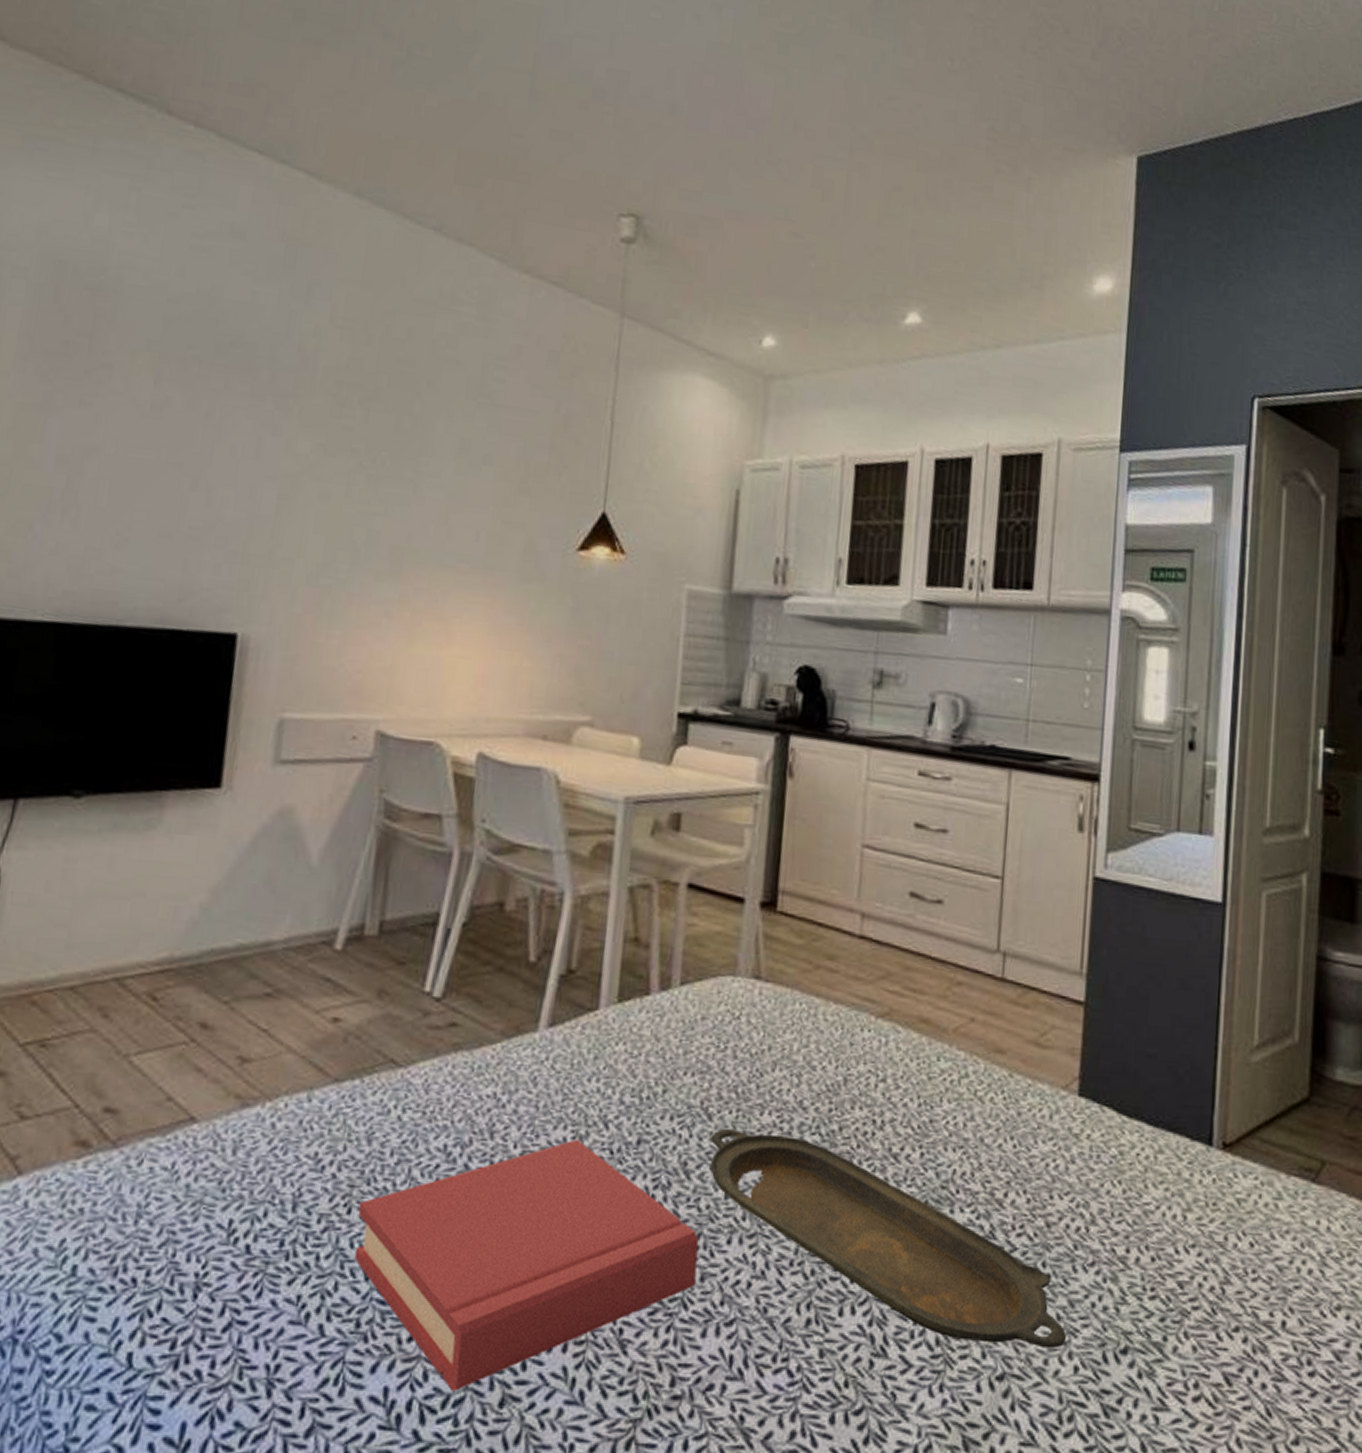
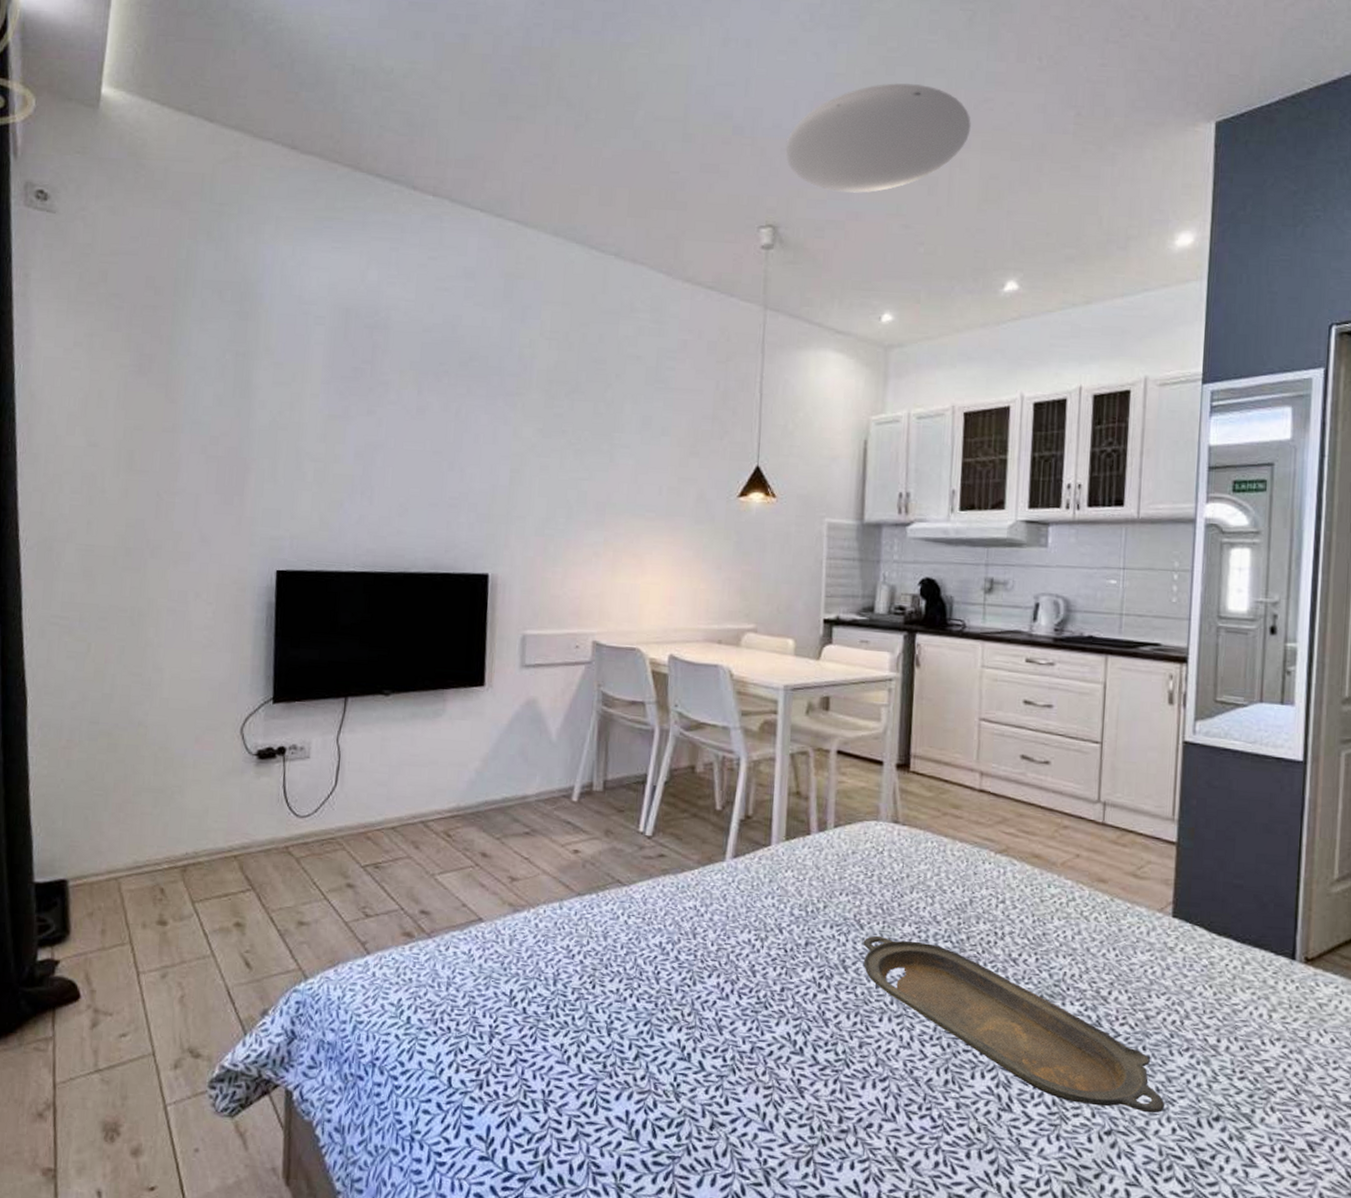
hardback book: present [354,1139,699,1391] -> none [599,941,857,1116]
ceiling light: none [654,63,874,189] -> present [785,82,971,193]

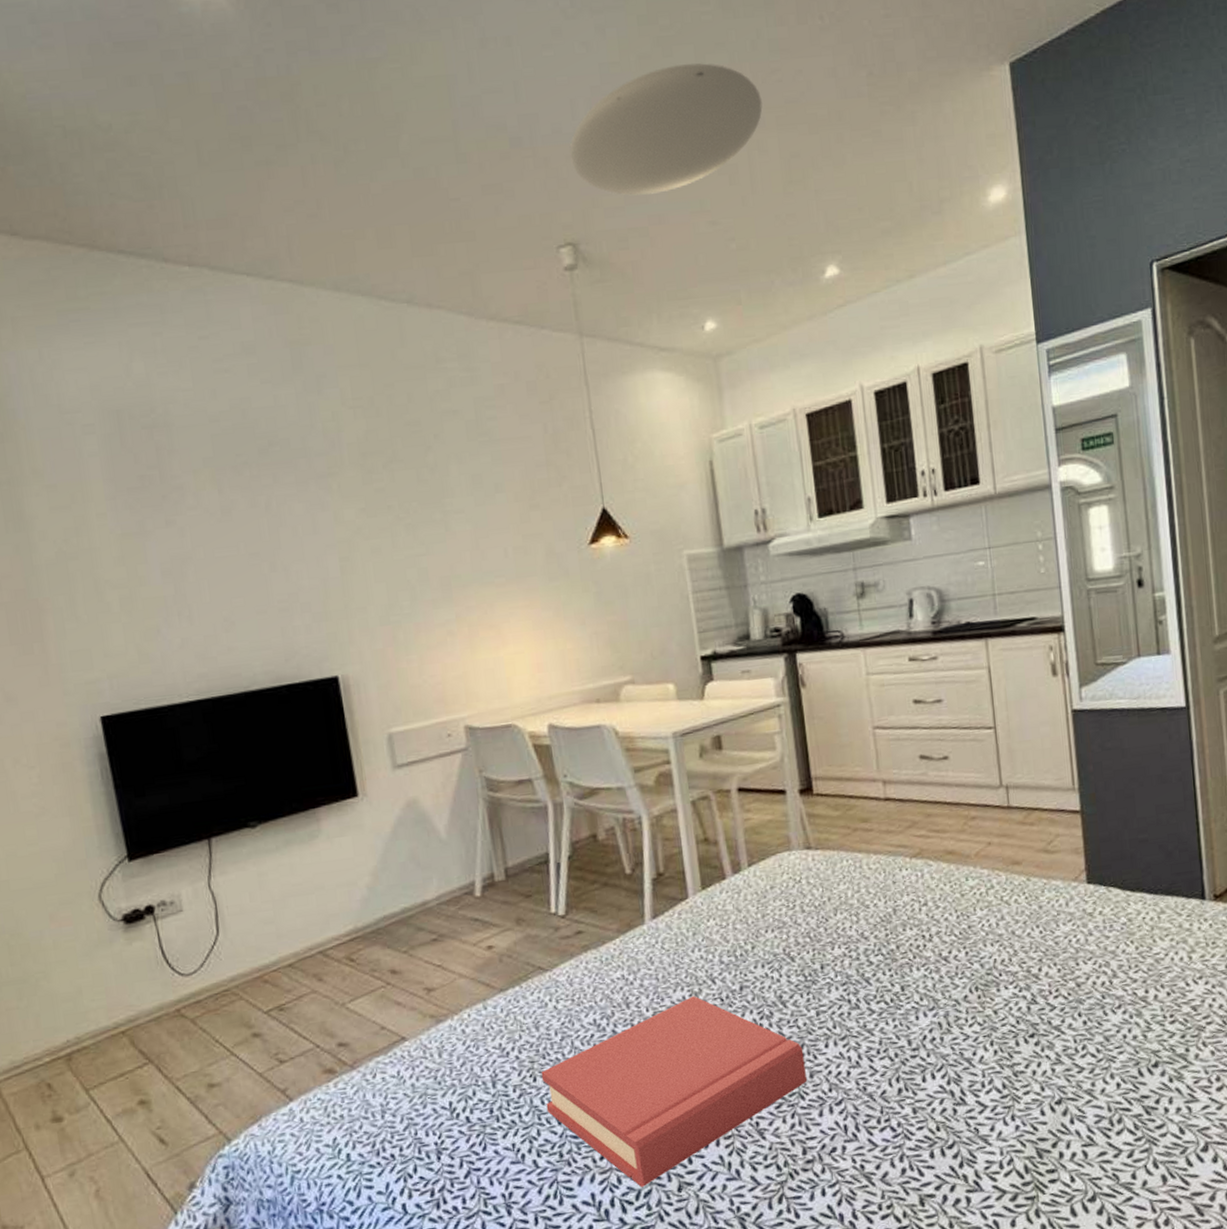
hardback book: none [599,941,857,1116] -> present [541,996,807,1187]
serving tray: present [863,935,1164,1114] -> none [796,960,1106,1082]

